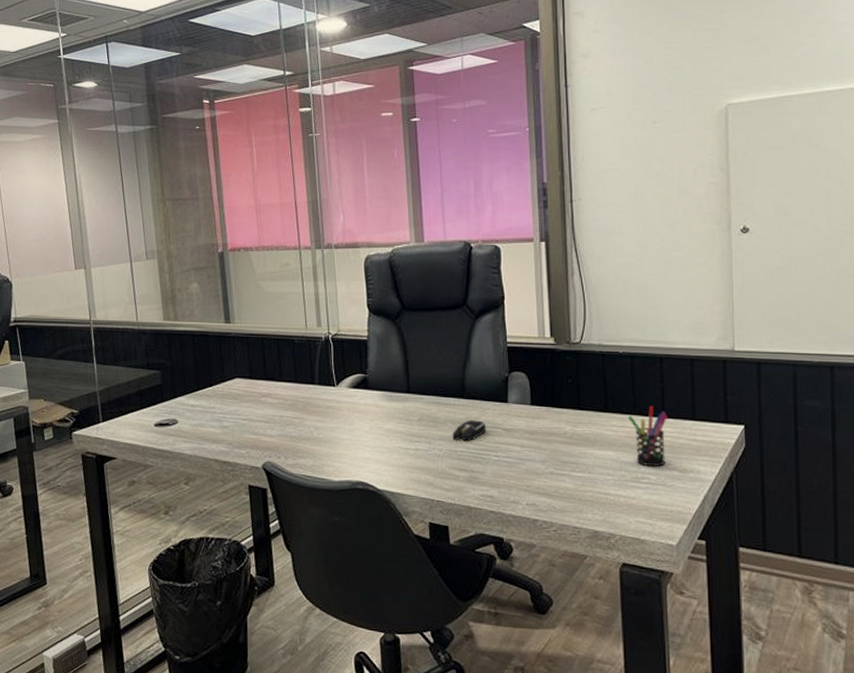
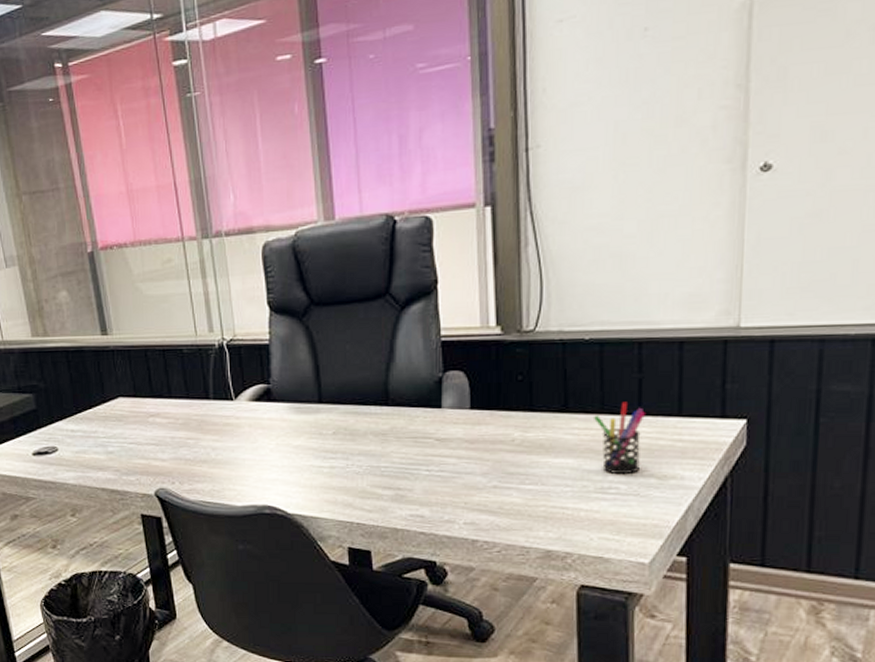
computer mouse: present [452,420,487,442] -> none [374,430,416,456]

